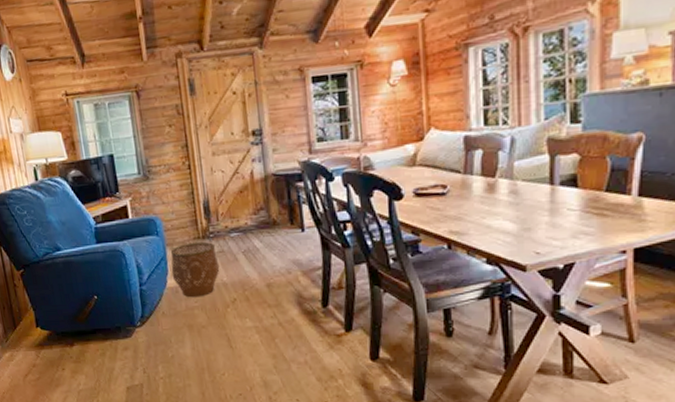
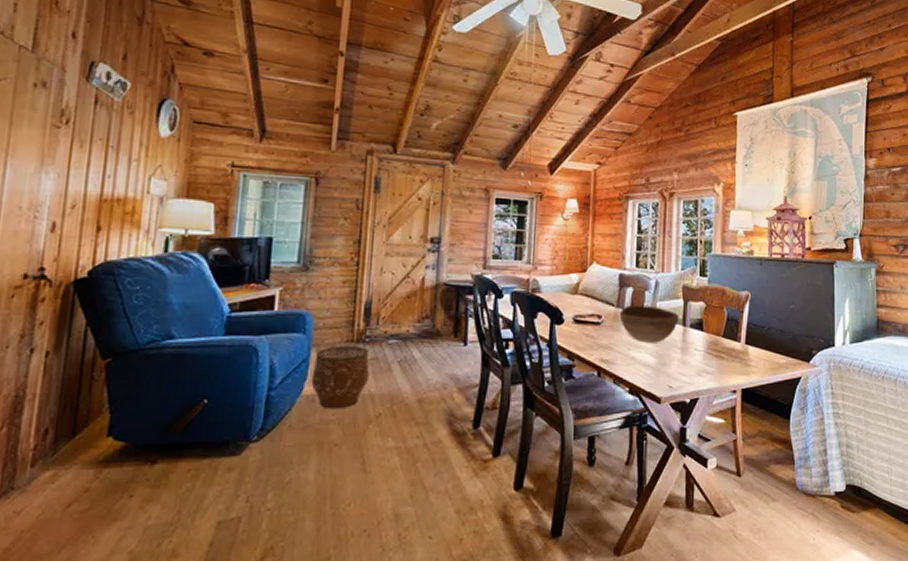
bowl: none [468,167,544,209] -> present [619,305,679,343]

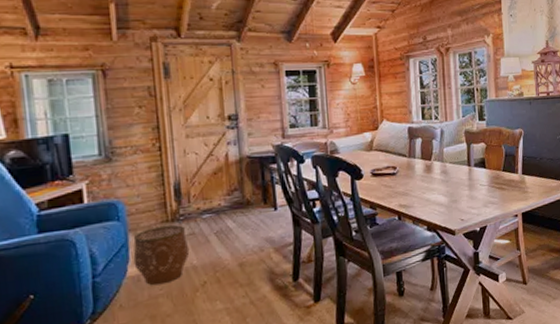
bowl: present [619,305,679,343] -> none [412,152,464,186]

